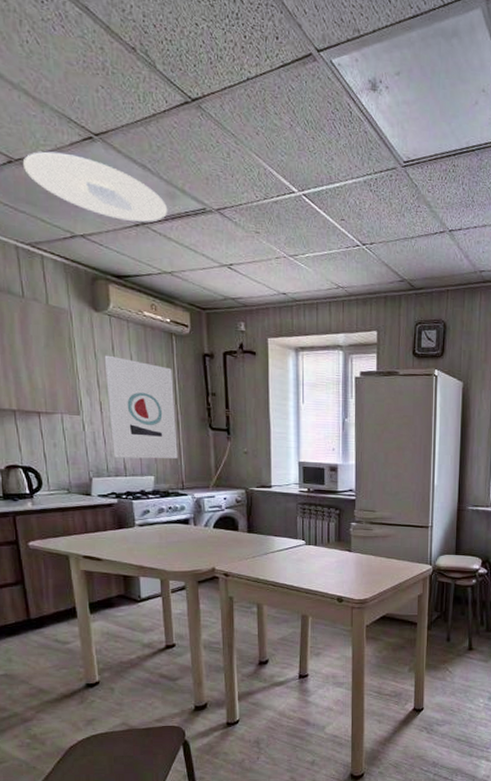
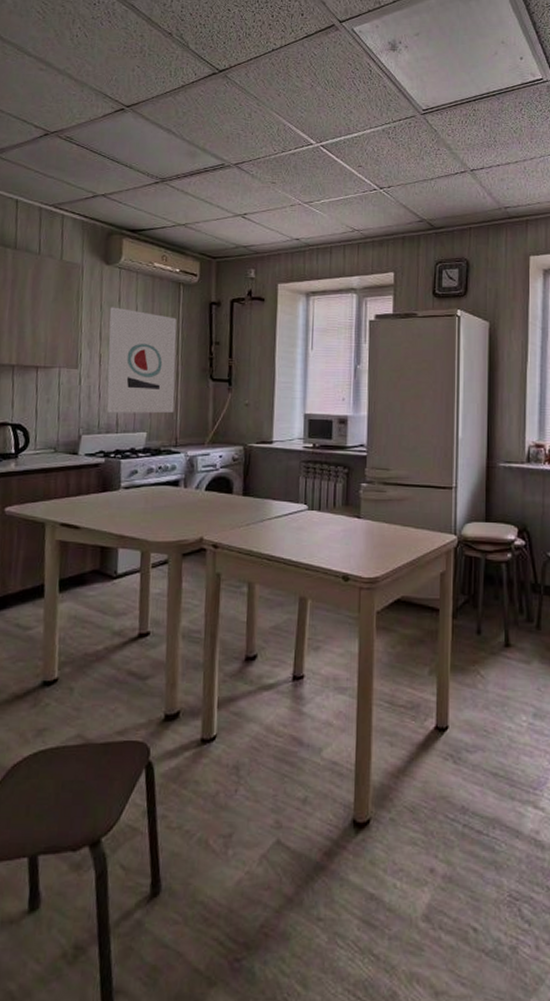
ceiling light: present [22,151,168,222] -> none [57,123,188,179]

